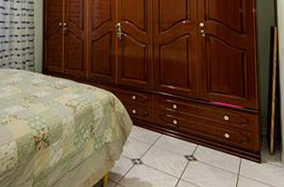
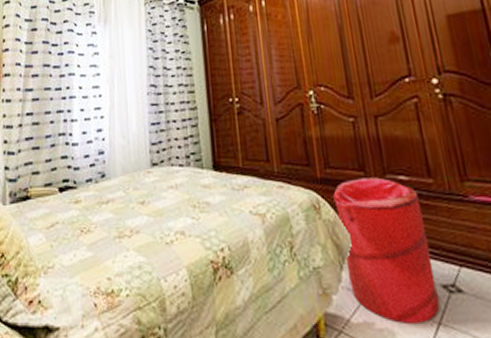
laundry hamper: none [124,86,182,179] -> present [333,177,441,324]

